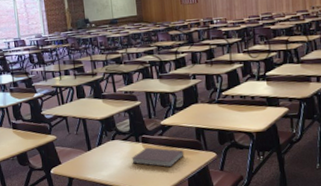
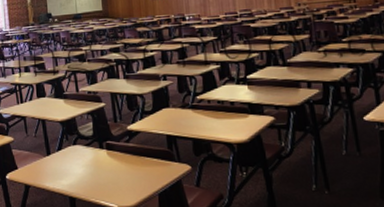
notebook: present [131,147,184,168] -> none [94,155,154,180]

